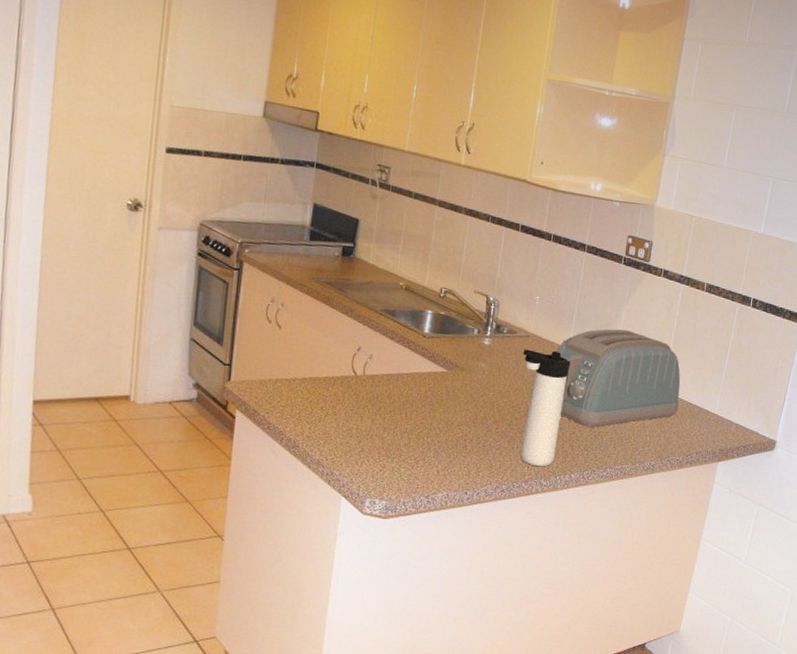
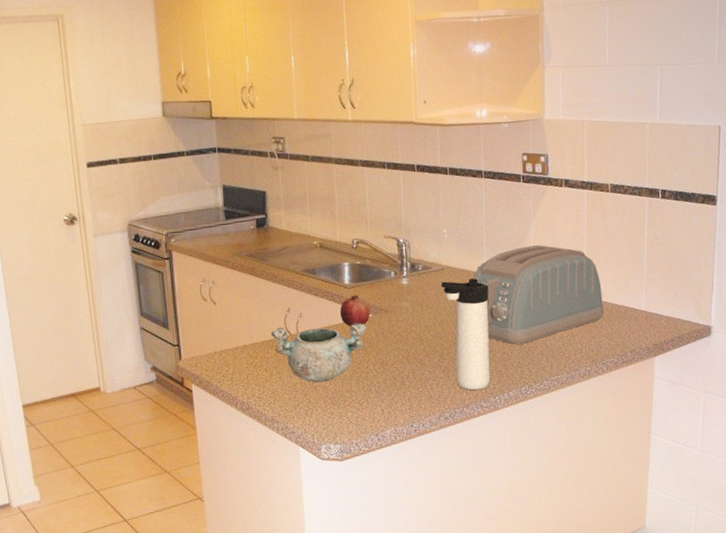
bowl: none [334,365,439,432] -> present [270,322,367,383]
fruit: none [412,345,446,378] -> present [339,294,370,327]

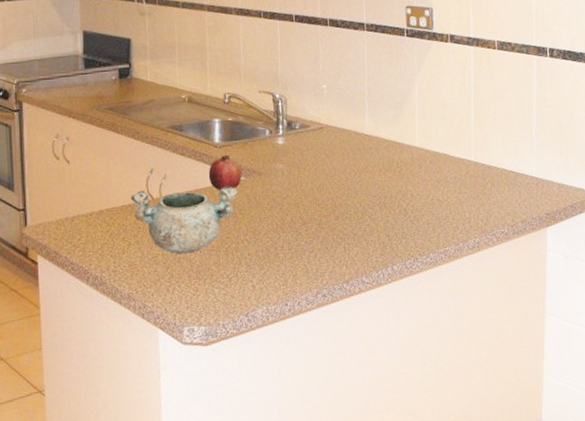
thermos bottle: present [441,278,491,391] -> none [320,139,373,264]
toaster: present [472,245,604,345] -> none [354,104,493,213]

